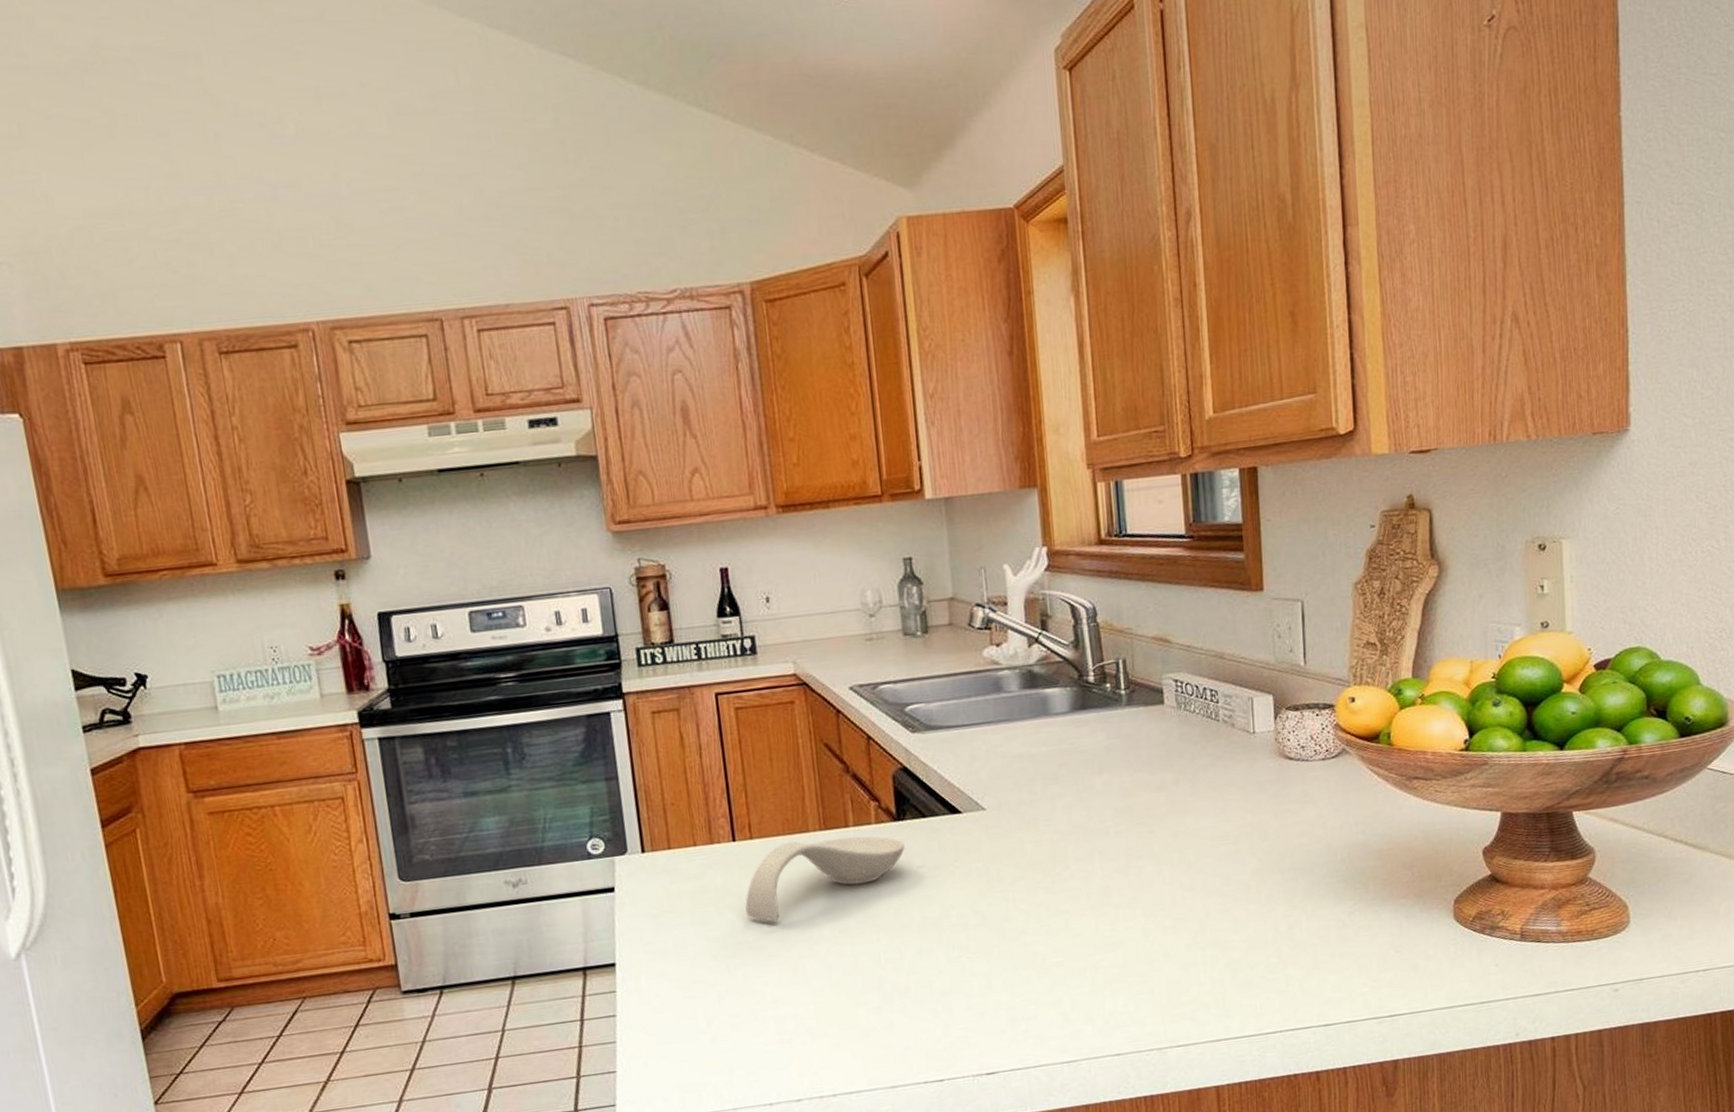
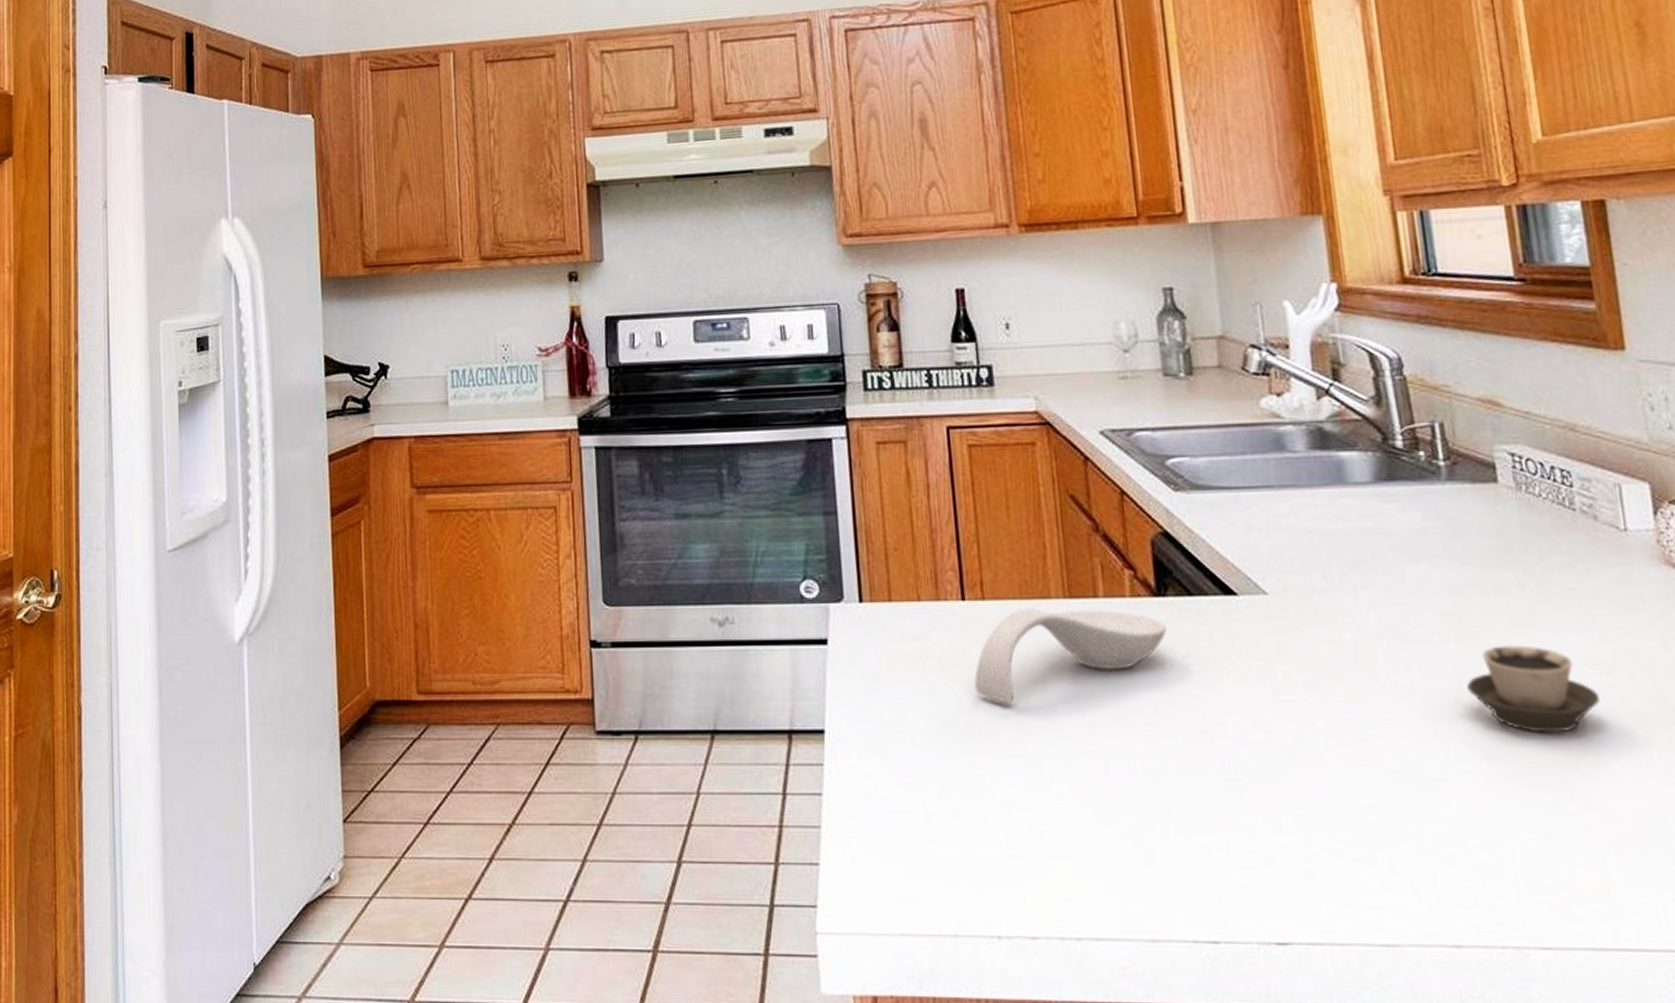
cup: none [1133,828,1227,893] -> present [1466,645,1600,733]

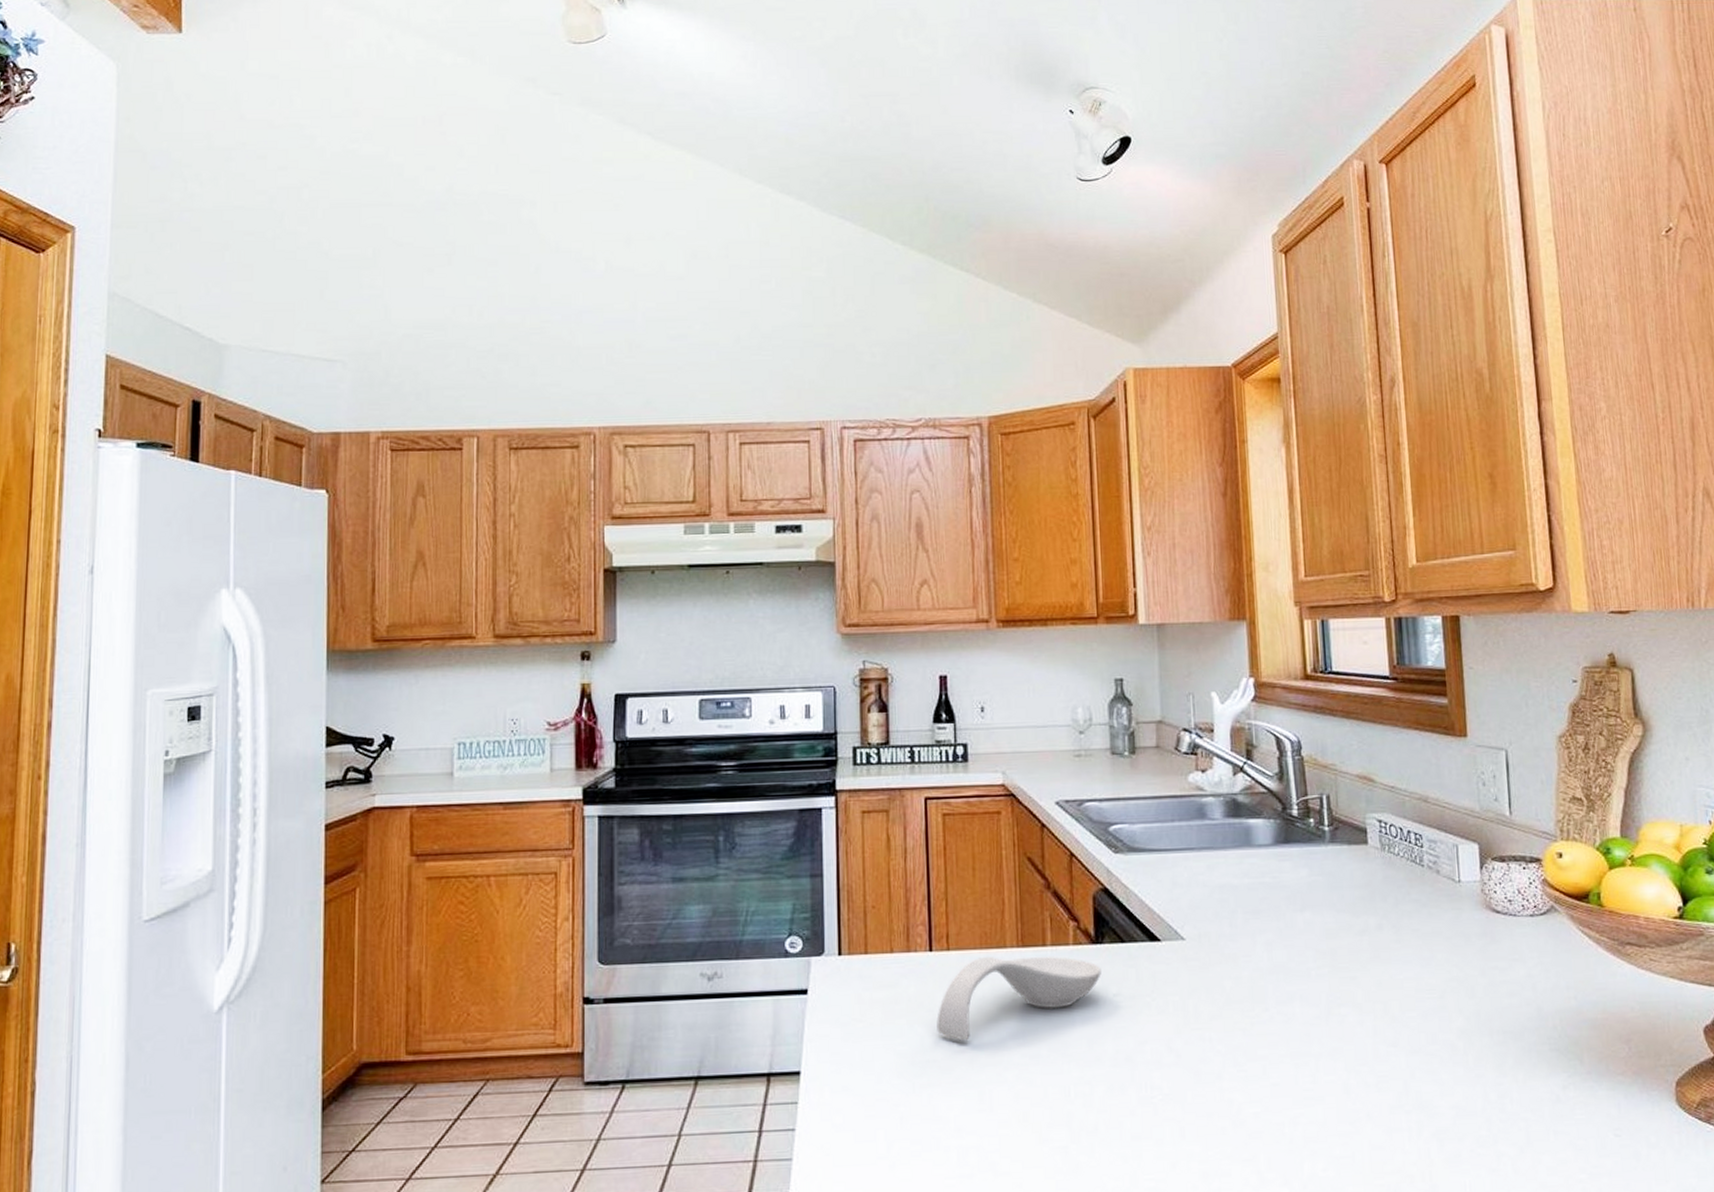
cup: present [1466,645,1600,733] -> none [1334,976,1433,1048]

